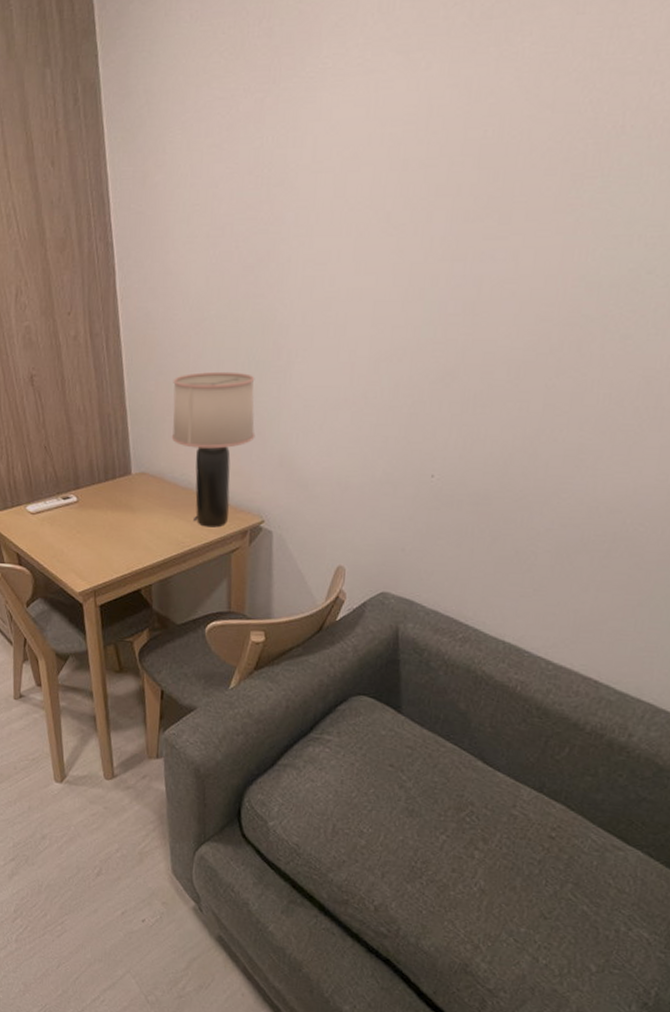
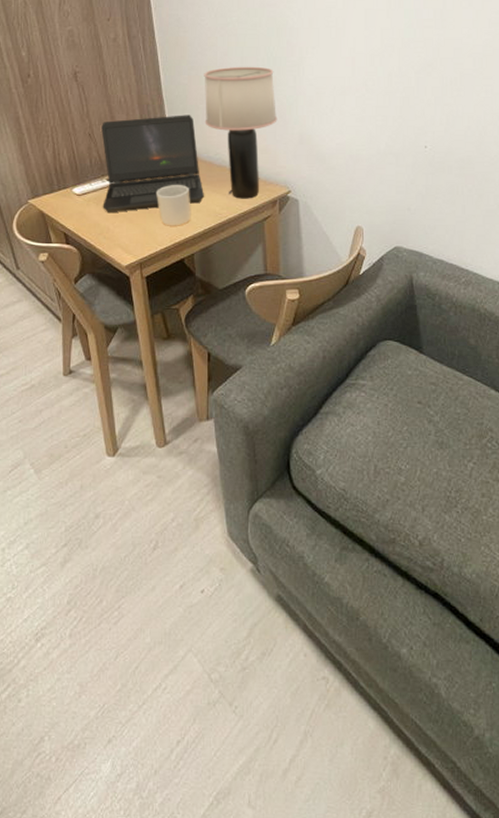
laptop computer: none [57,427,166,535] -> present [101,115,204,213]
mug: none [113,507,152,553] -> present [155,185,191,226]

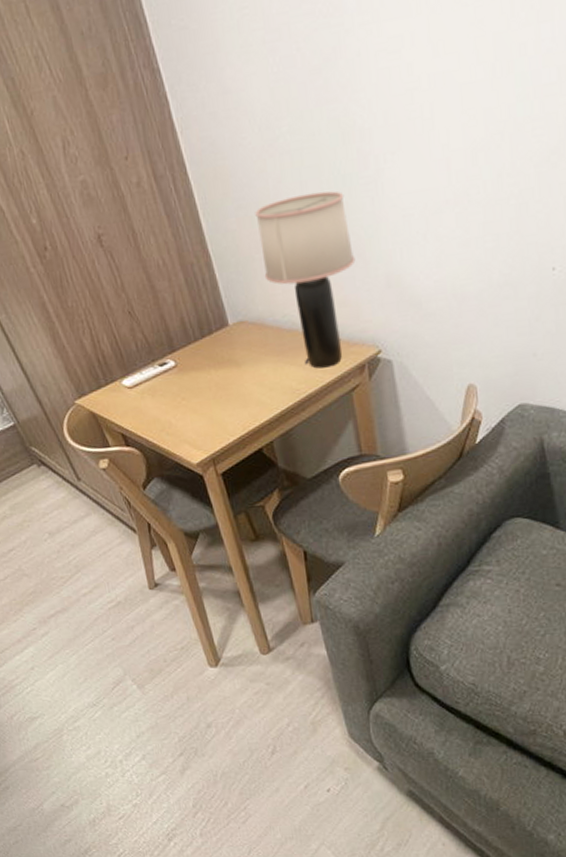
laptop computer: present [101,115,204,213] -> none [141,269,276,405]
mug: present [155,185,191,226] -> none [217,360,264,412]

